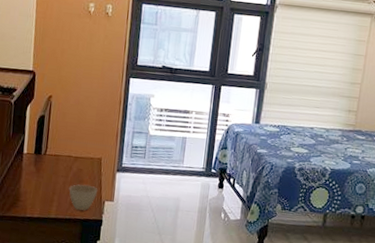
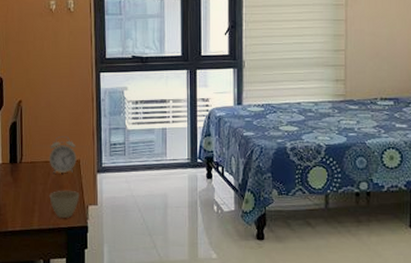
alarm clock: none [72,134,99,169] -> present [49,136,77,174]

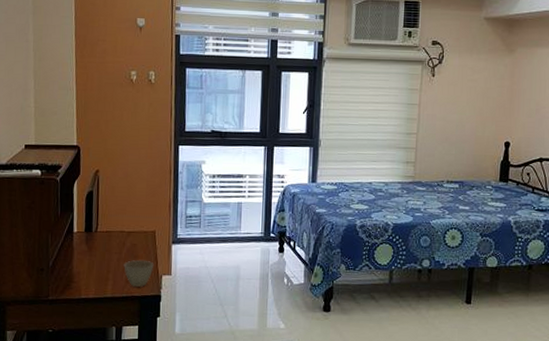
alarm clock: present [49,136,77,174] -> none [124,207,152,243]

